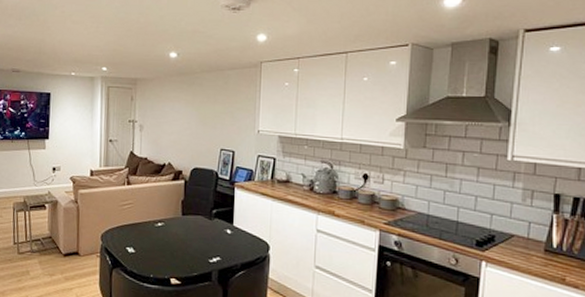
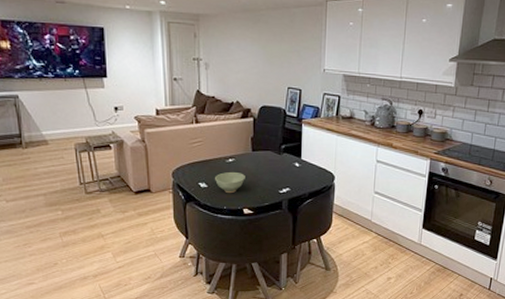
bowl: none [143,236,174,261] -> present [215,171,245,194]

